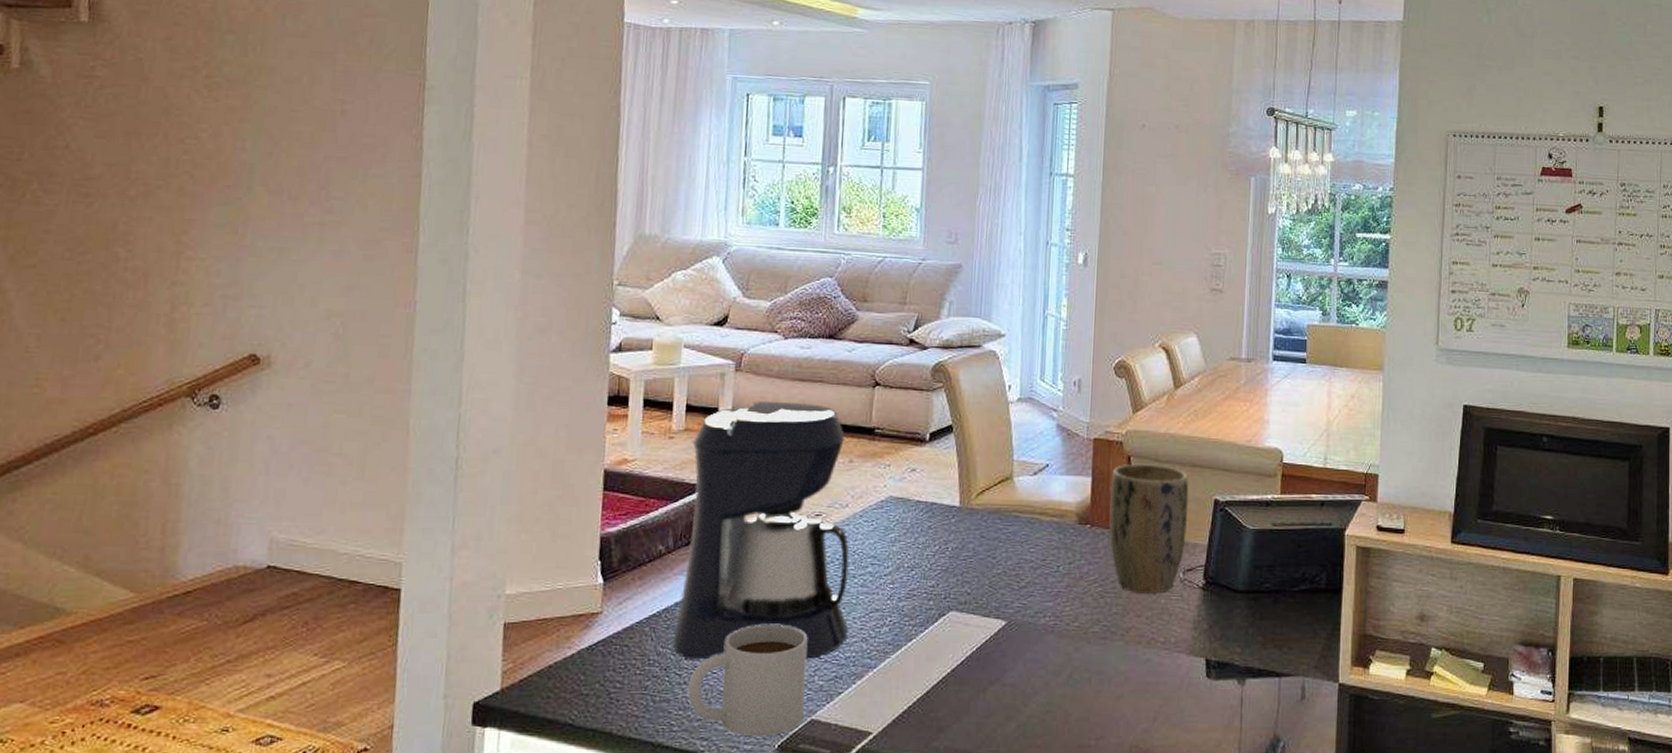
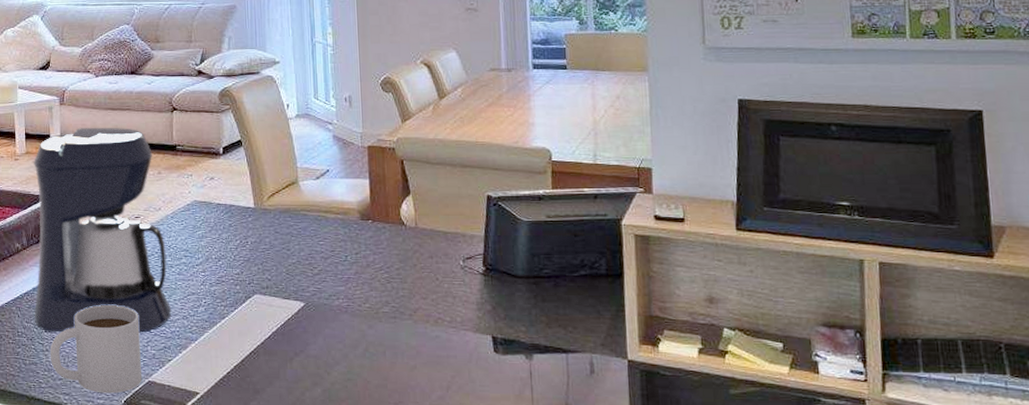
plant pot: present [1109,463,1189,594] -> none [386,166,463,279]

